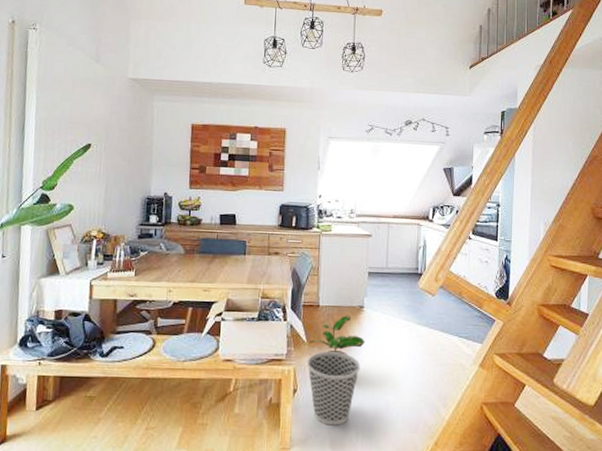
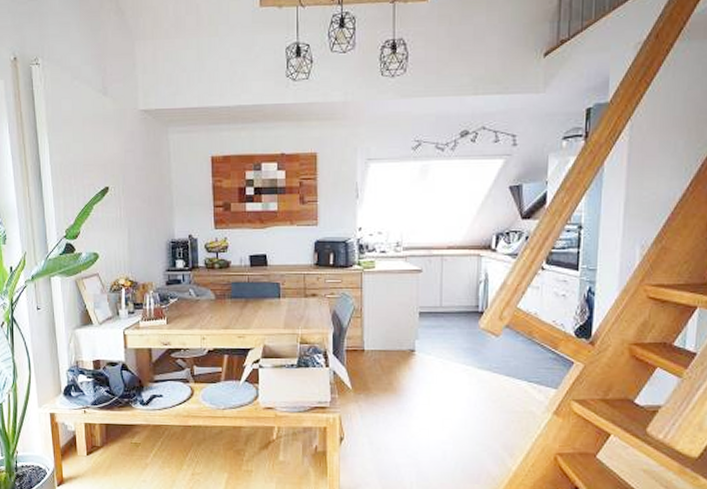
wastebasket: present [306,351,361,426] -> none [353,398,413,475]
potted plant: present [309,315,365,355] -> none [354,360,418,402]

